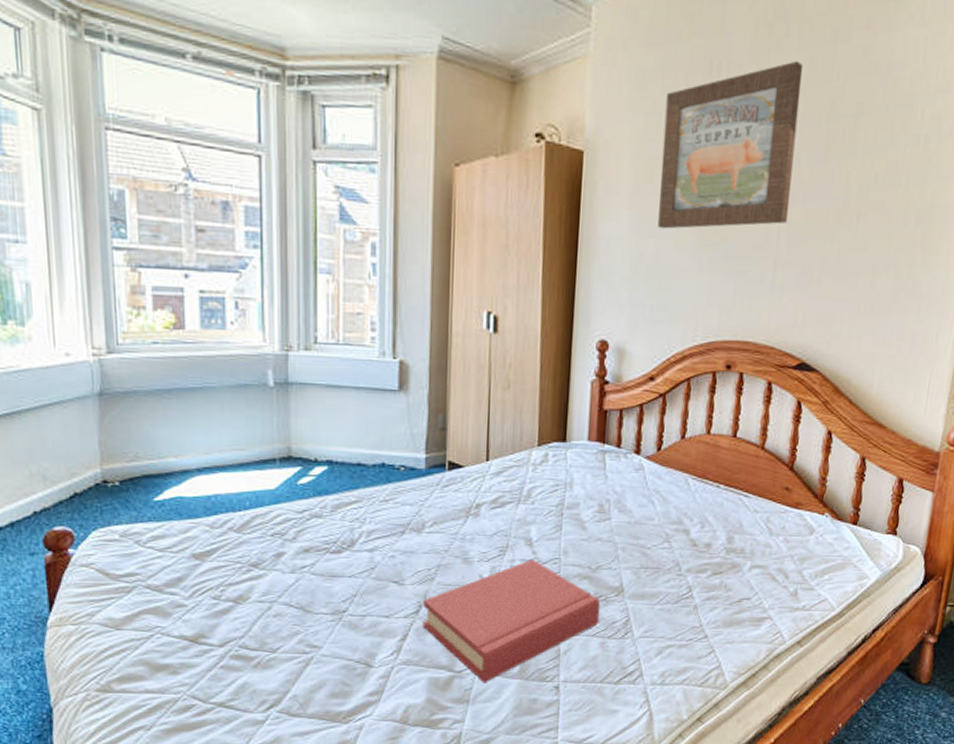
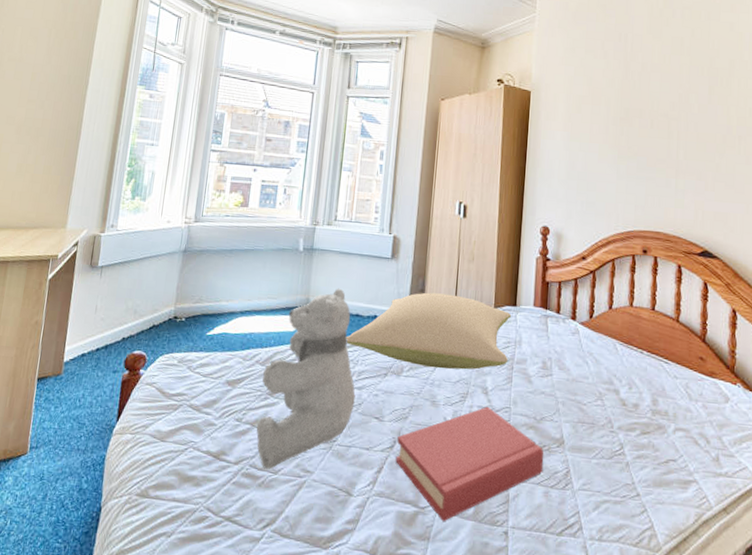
teddy bear: none [239,432,366,648] -> present [256,288,356,469]
pillow: none [347,431,561,521] -> present [346,292,512,370]
wall art: present [658,60,804,229] -> none [585,32,687,146]

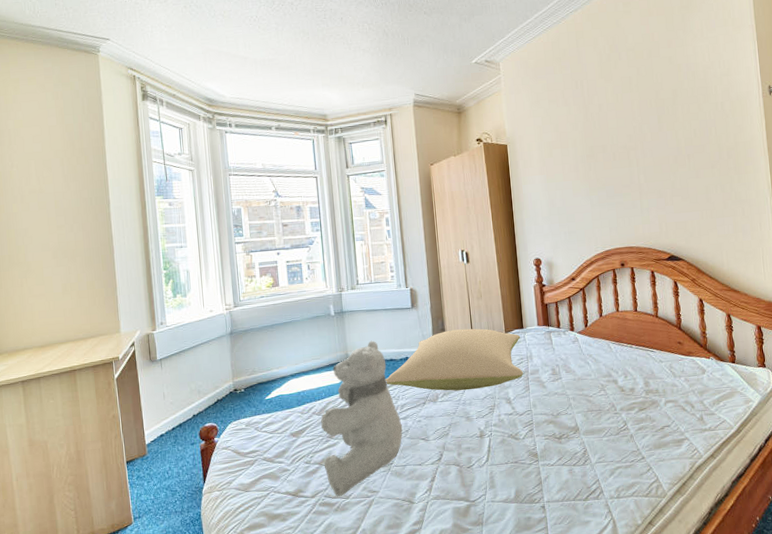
hardback book: present [395,406,544,522] -> none [443,412,566,509]

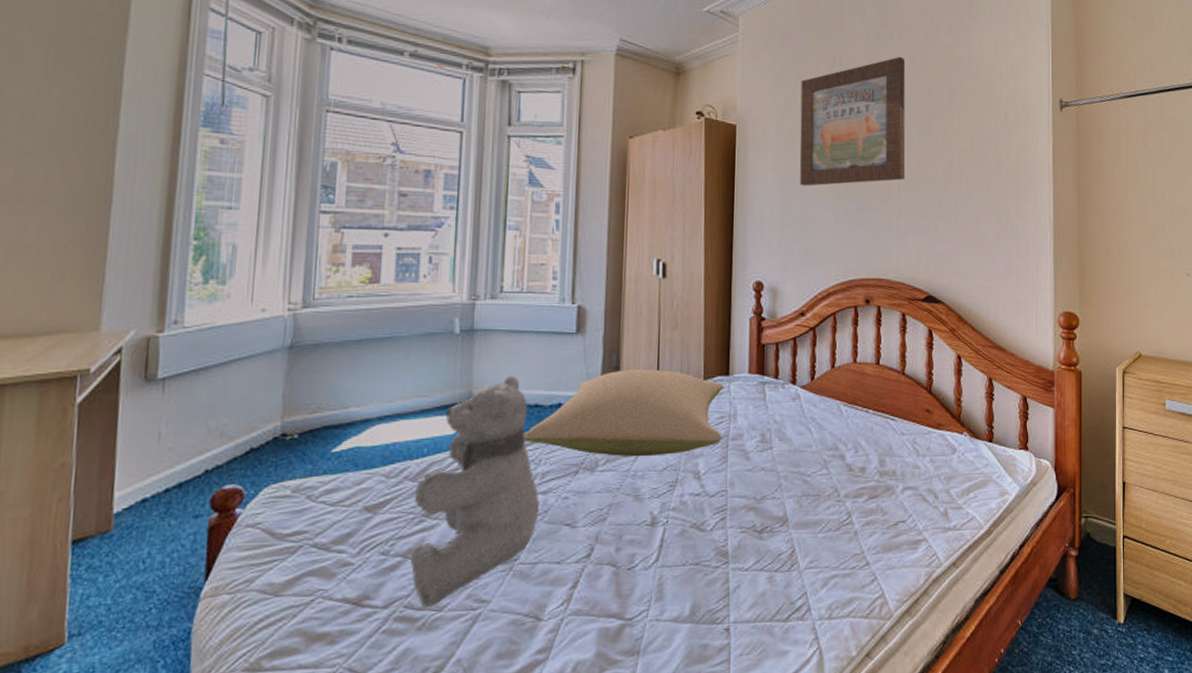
wall art: none [552,72,643,184] -> present [799,56,906,186]

